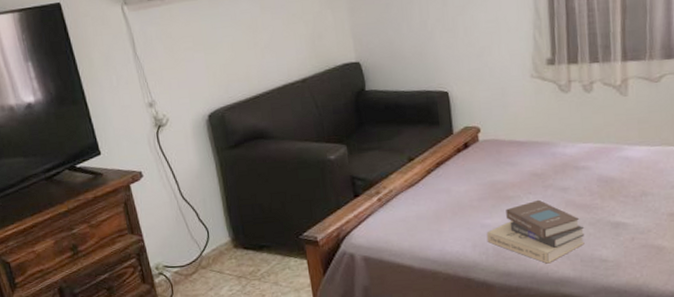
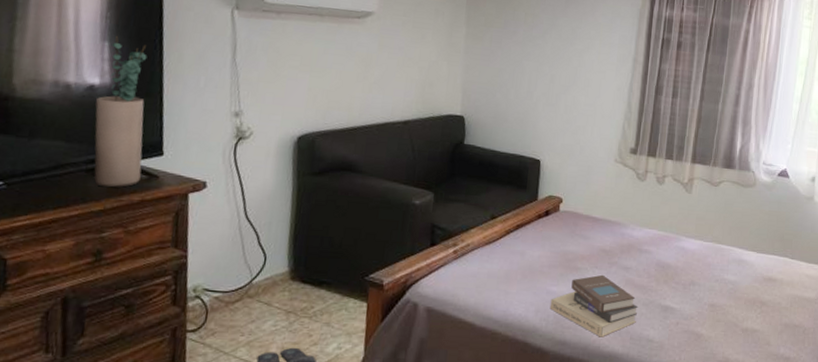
vase: none [34,54,89,191] -> present [93,35,147,188]

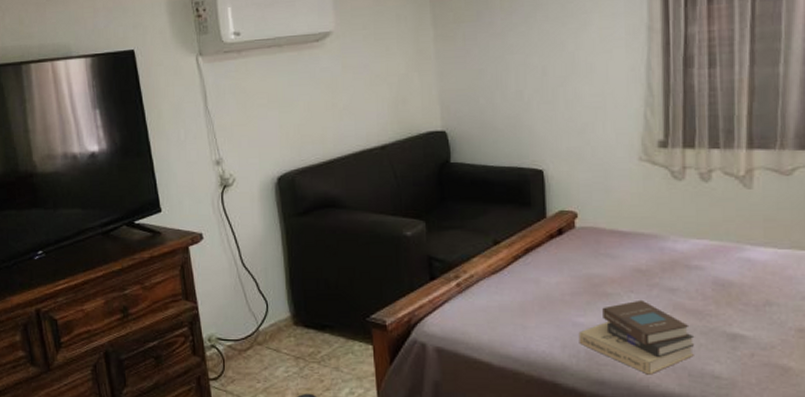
vase: present [93,35,147,188] -> none [99,101,146,248]

